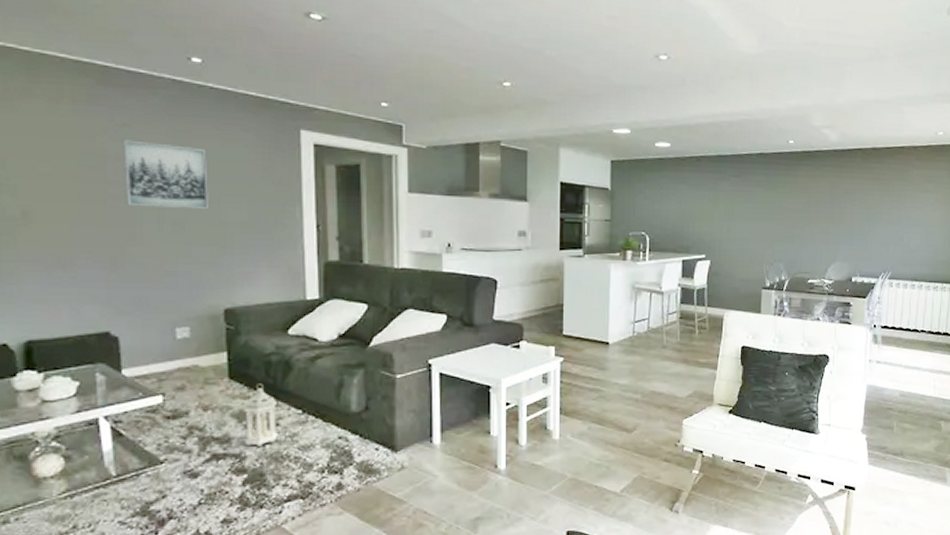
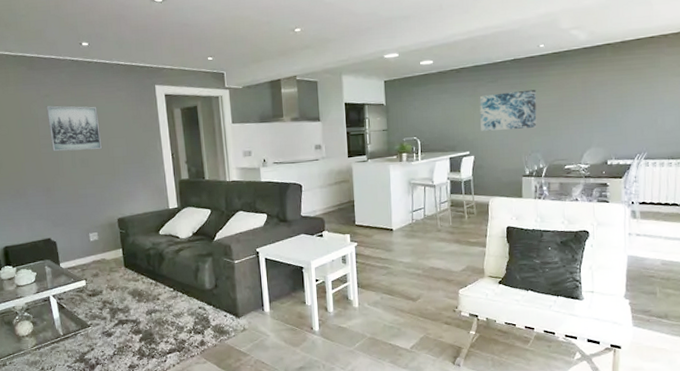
lantern: present [243,383,278,446] -> none [135,270,159,315]
wall art: none [720,189,783,234] -> present [479,89,537,131]

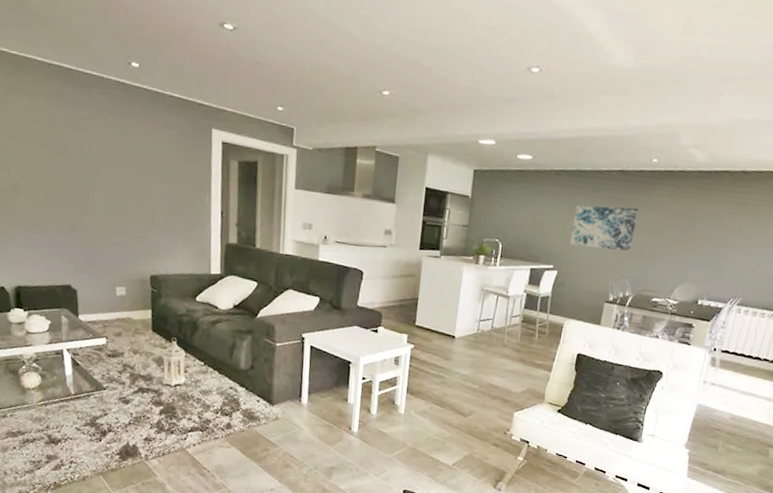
wall art: present [46,105,103,152] -> none [80,131,142,194]
lantern: none [135,270,159,315] -> present [161,337,186,387]

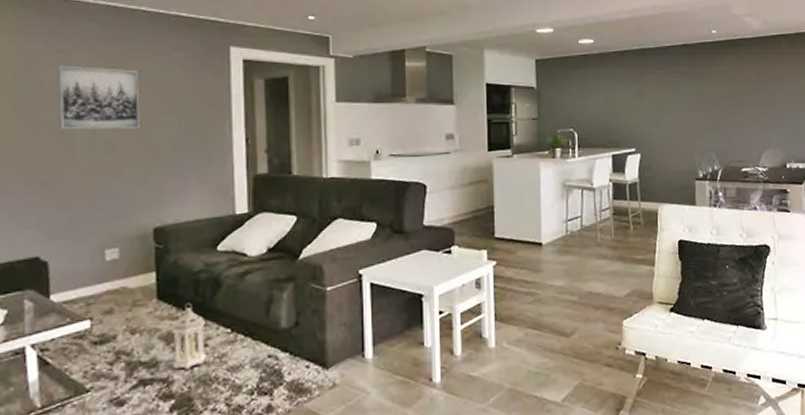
wall art: none [80,131,142,194] -> present [57,65,141,130]
wall art: present [570,205,639,251] -> none [646,79,710,125]

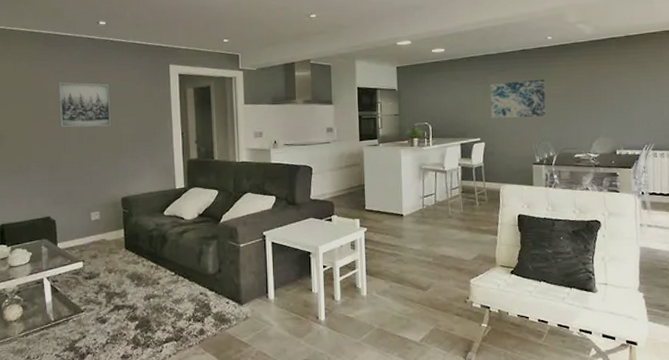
lantern: present [171,303,206,369] -> none [135,252,158,300]
wall art: none [646,79,710,125] -> present [490,79,546,118]

